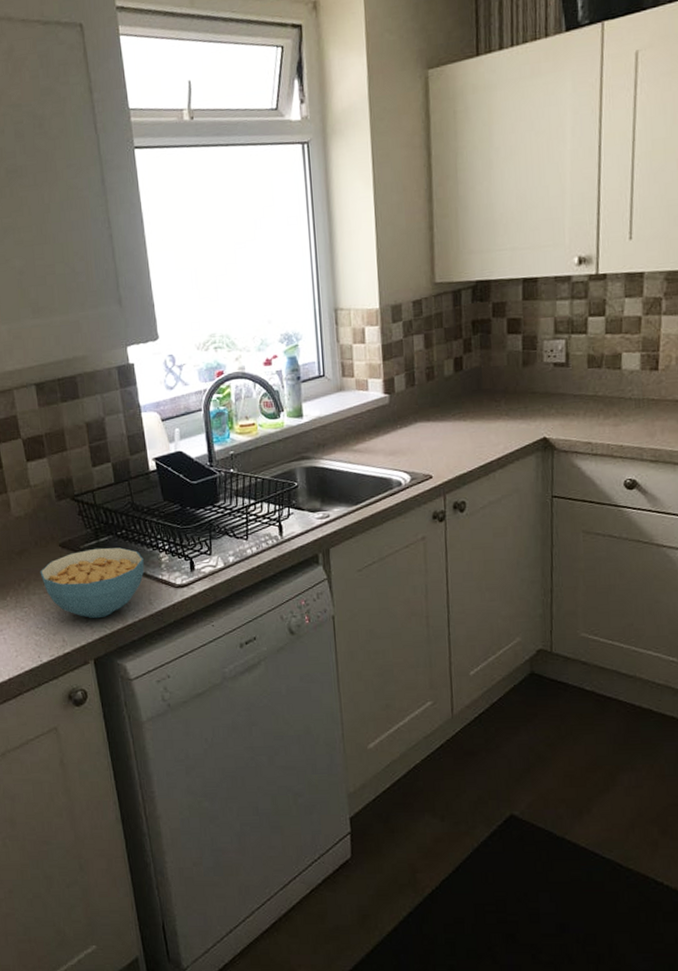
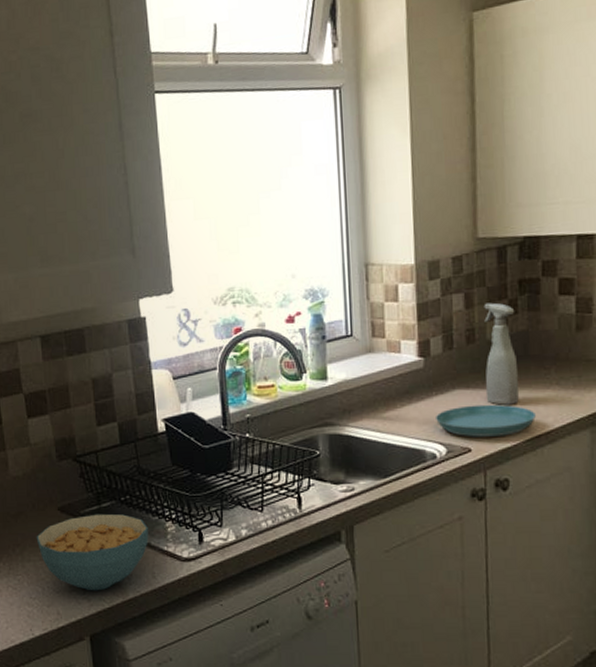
saucer: none [401,435,488,465] -> present [436,404,536,437]
spray bottle: none [441,342,473,436] -> present [483,302,519,405]

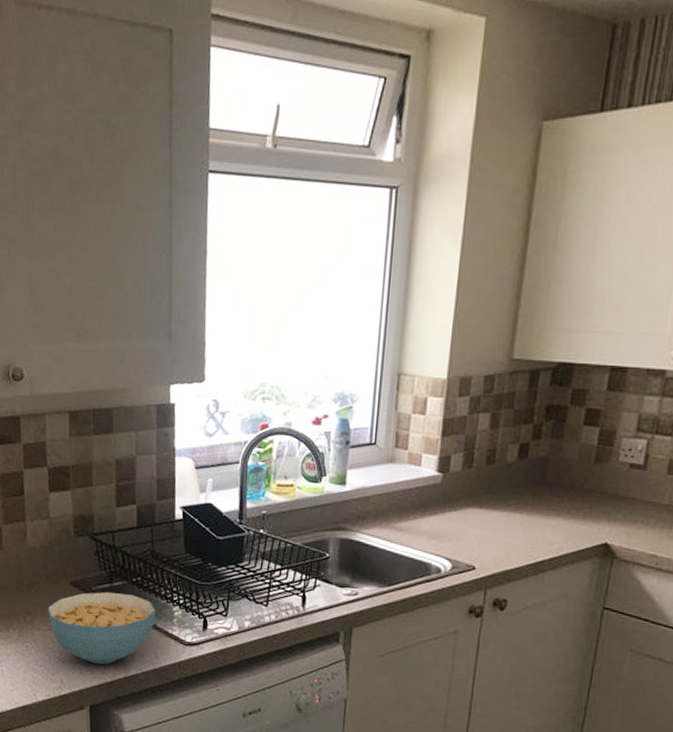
saucer: present [436,404,536,437] -> none [446,524,543,558]
spray bottle: present [483,302,519,405] -> none [497,425,539,528]

